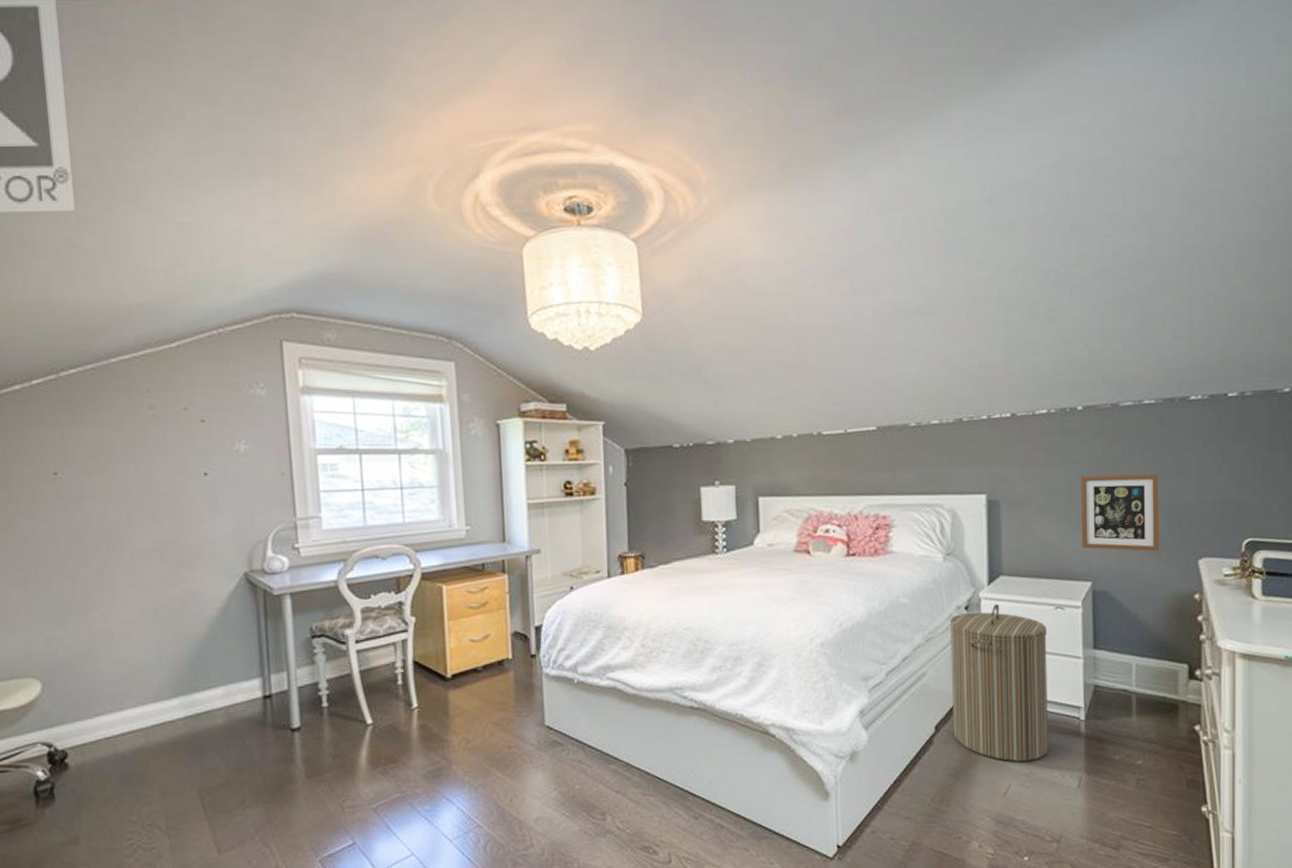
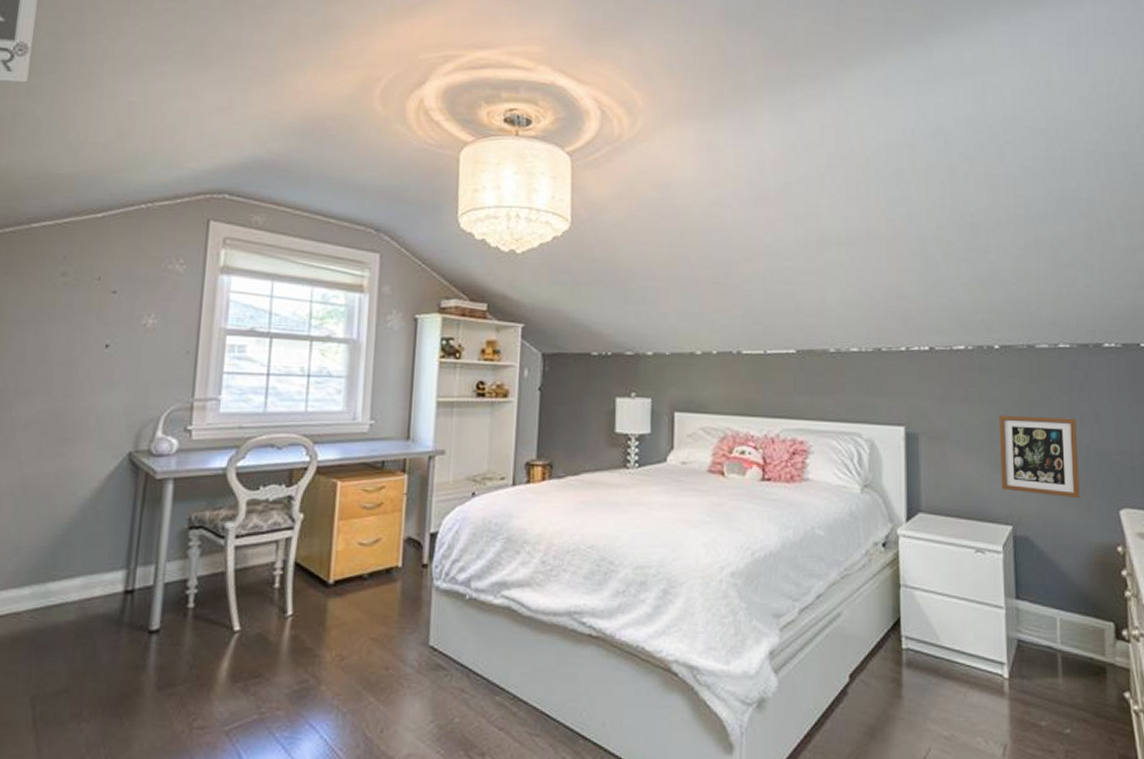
laundry hamper: present [949,603,1049,762] -> none [866,542,971,722]

